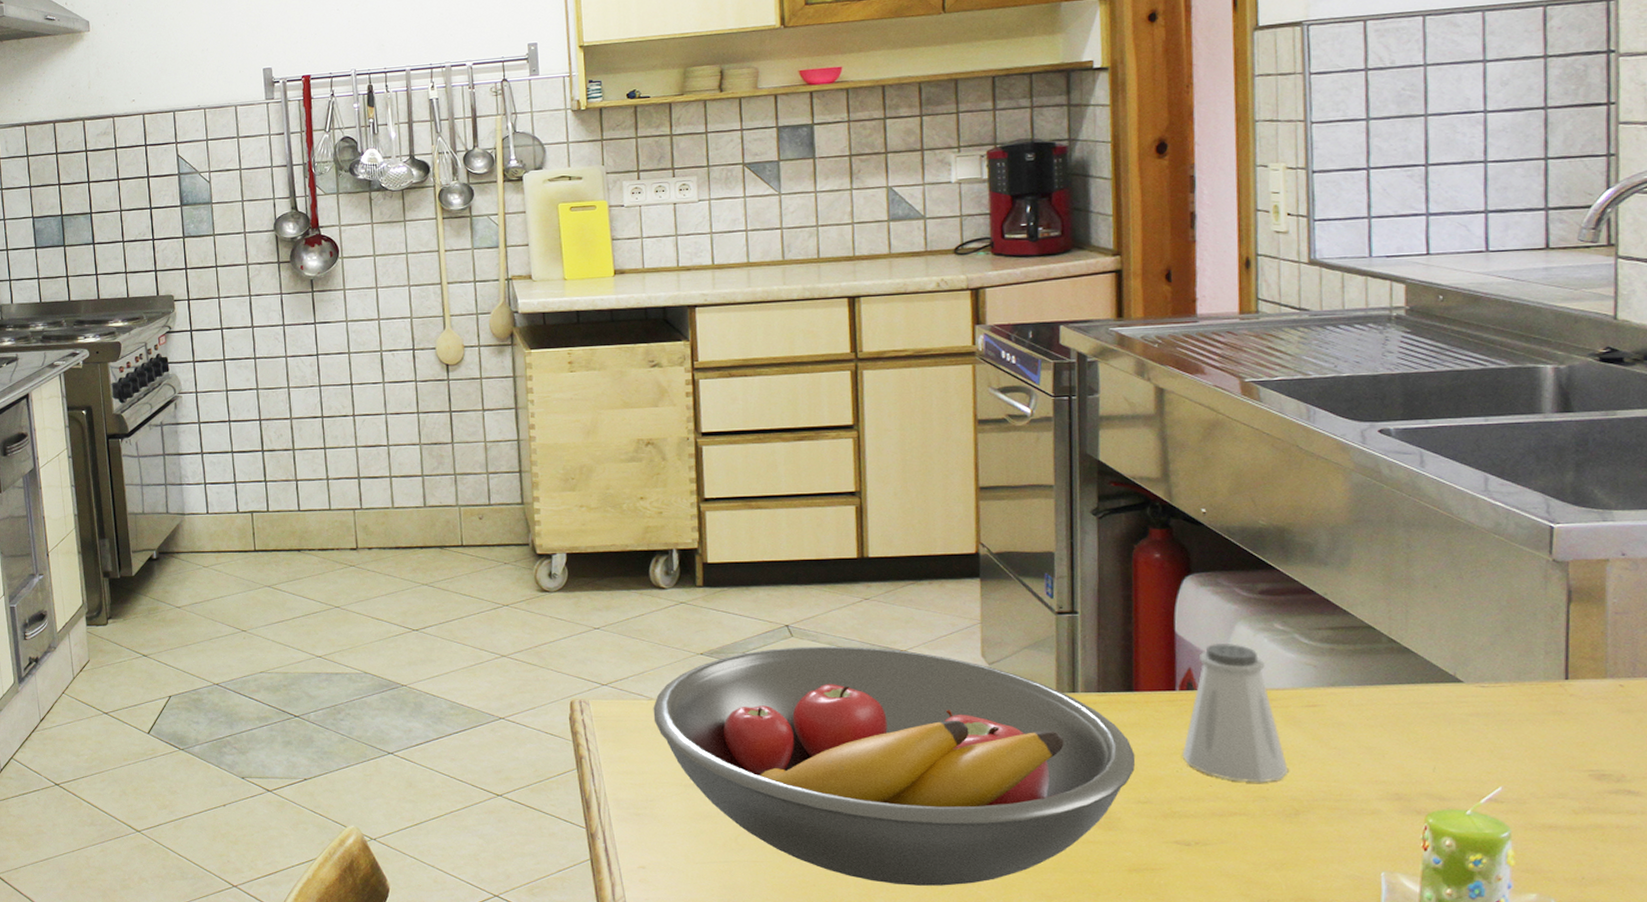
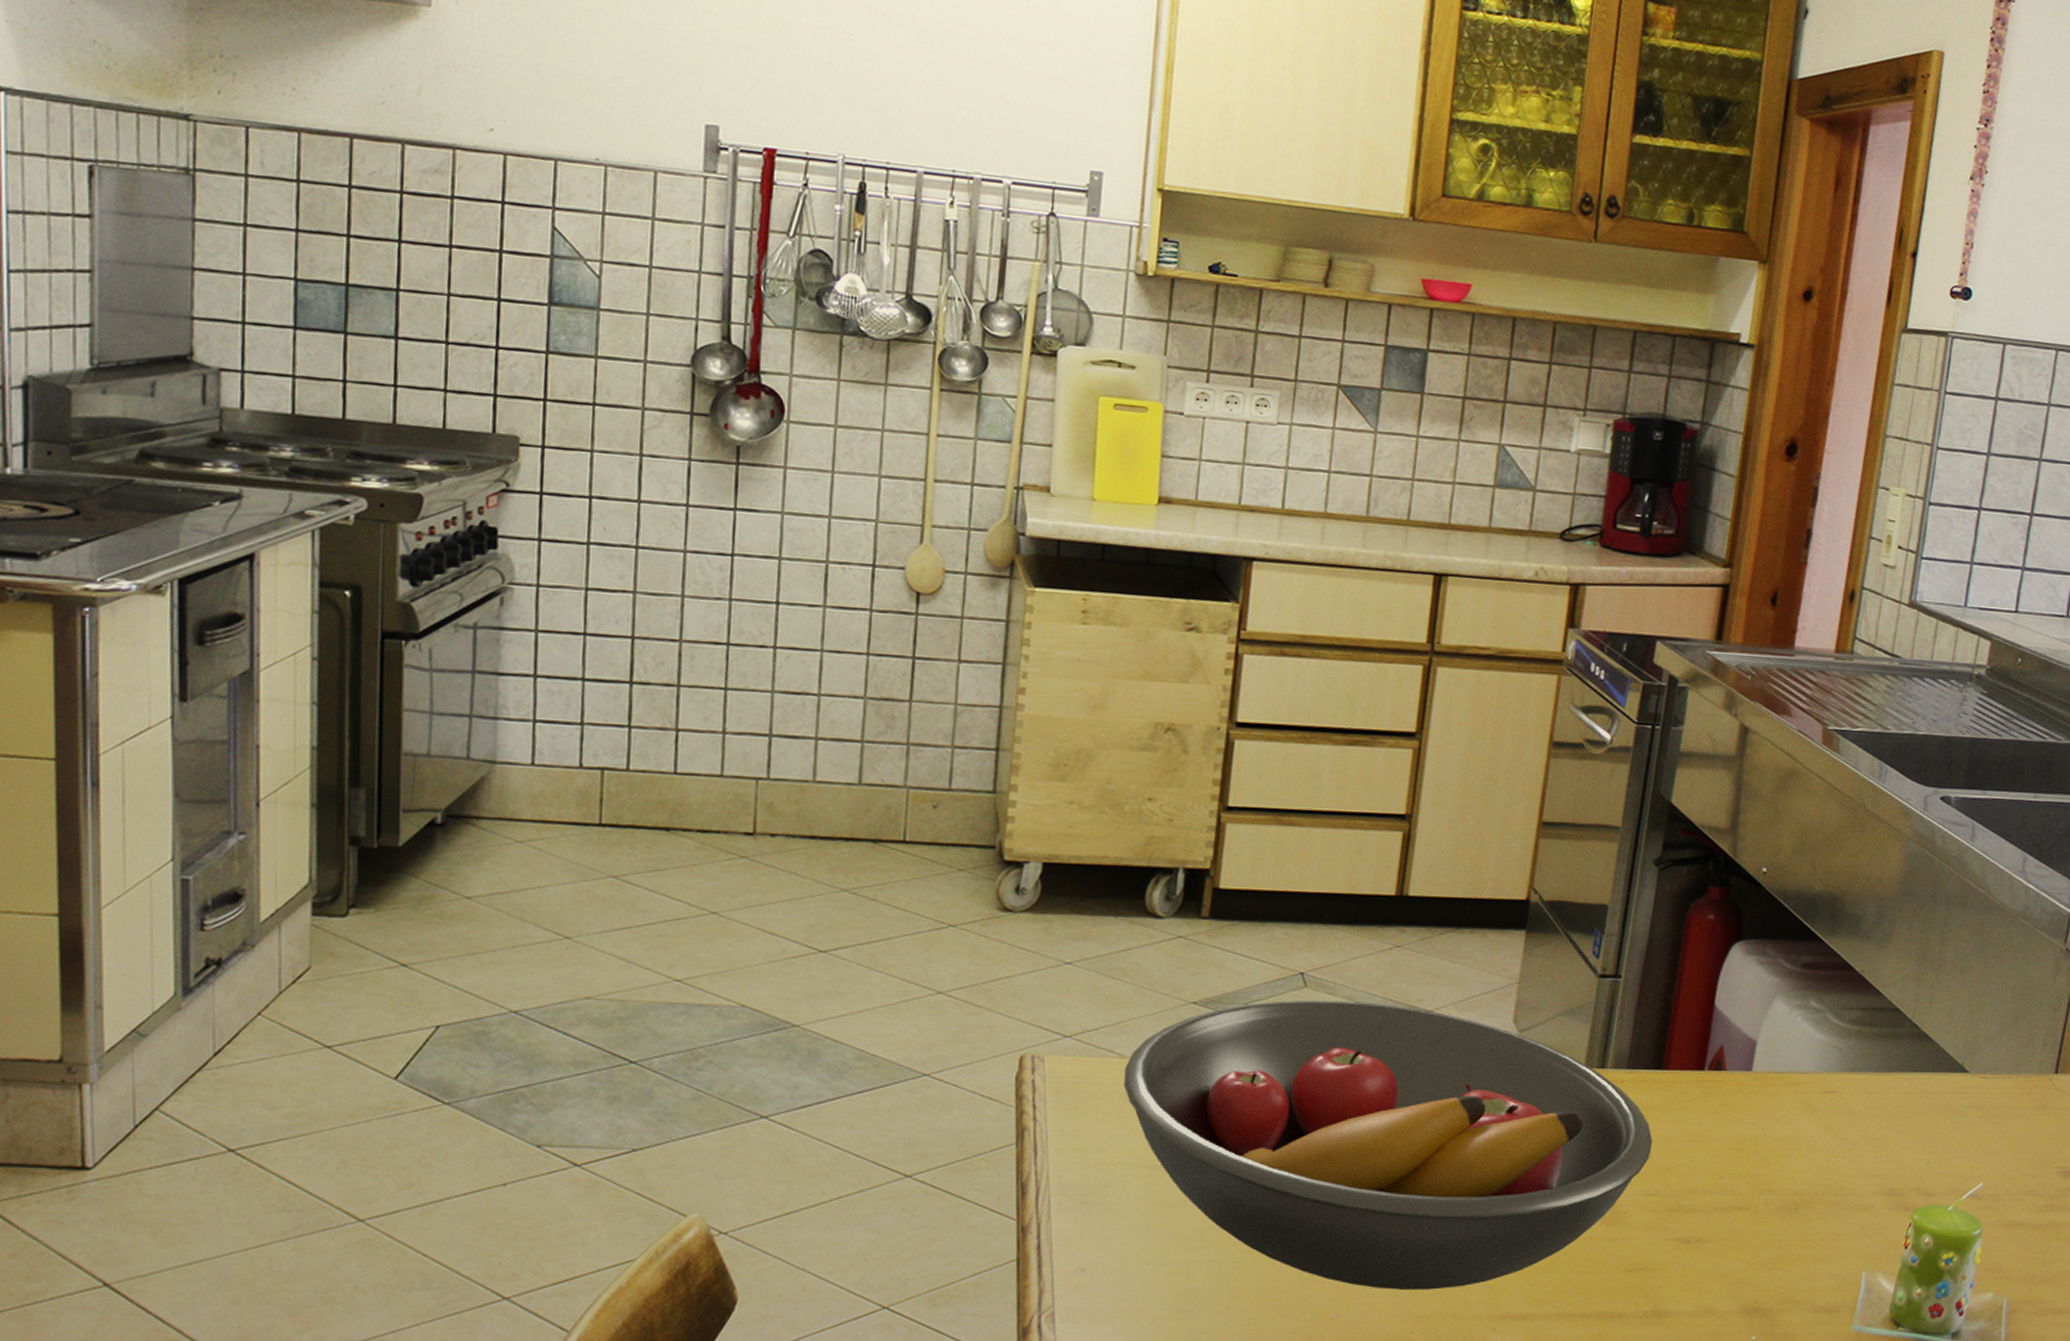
saltshaker: present [1182,643,1289,783] -> none [1698,1019,1797,1175]

